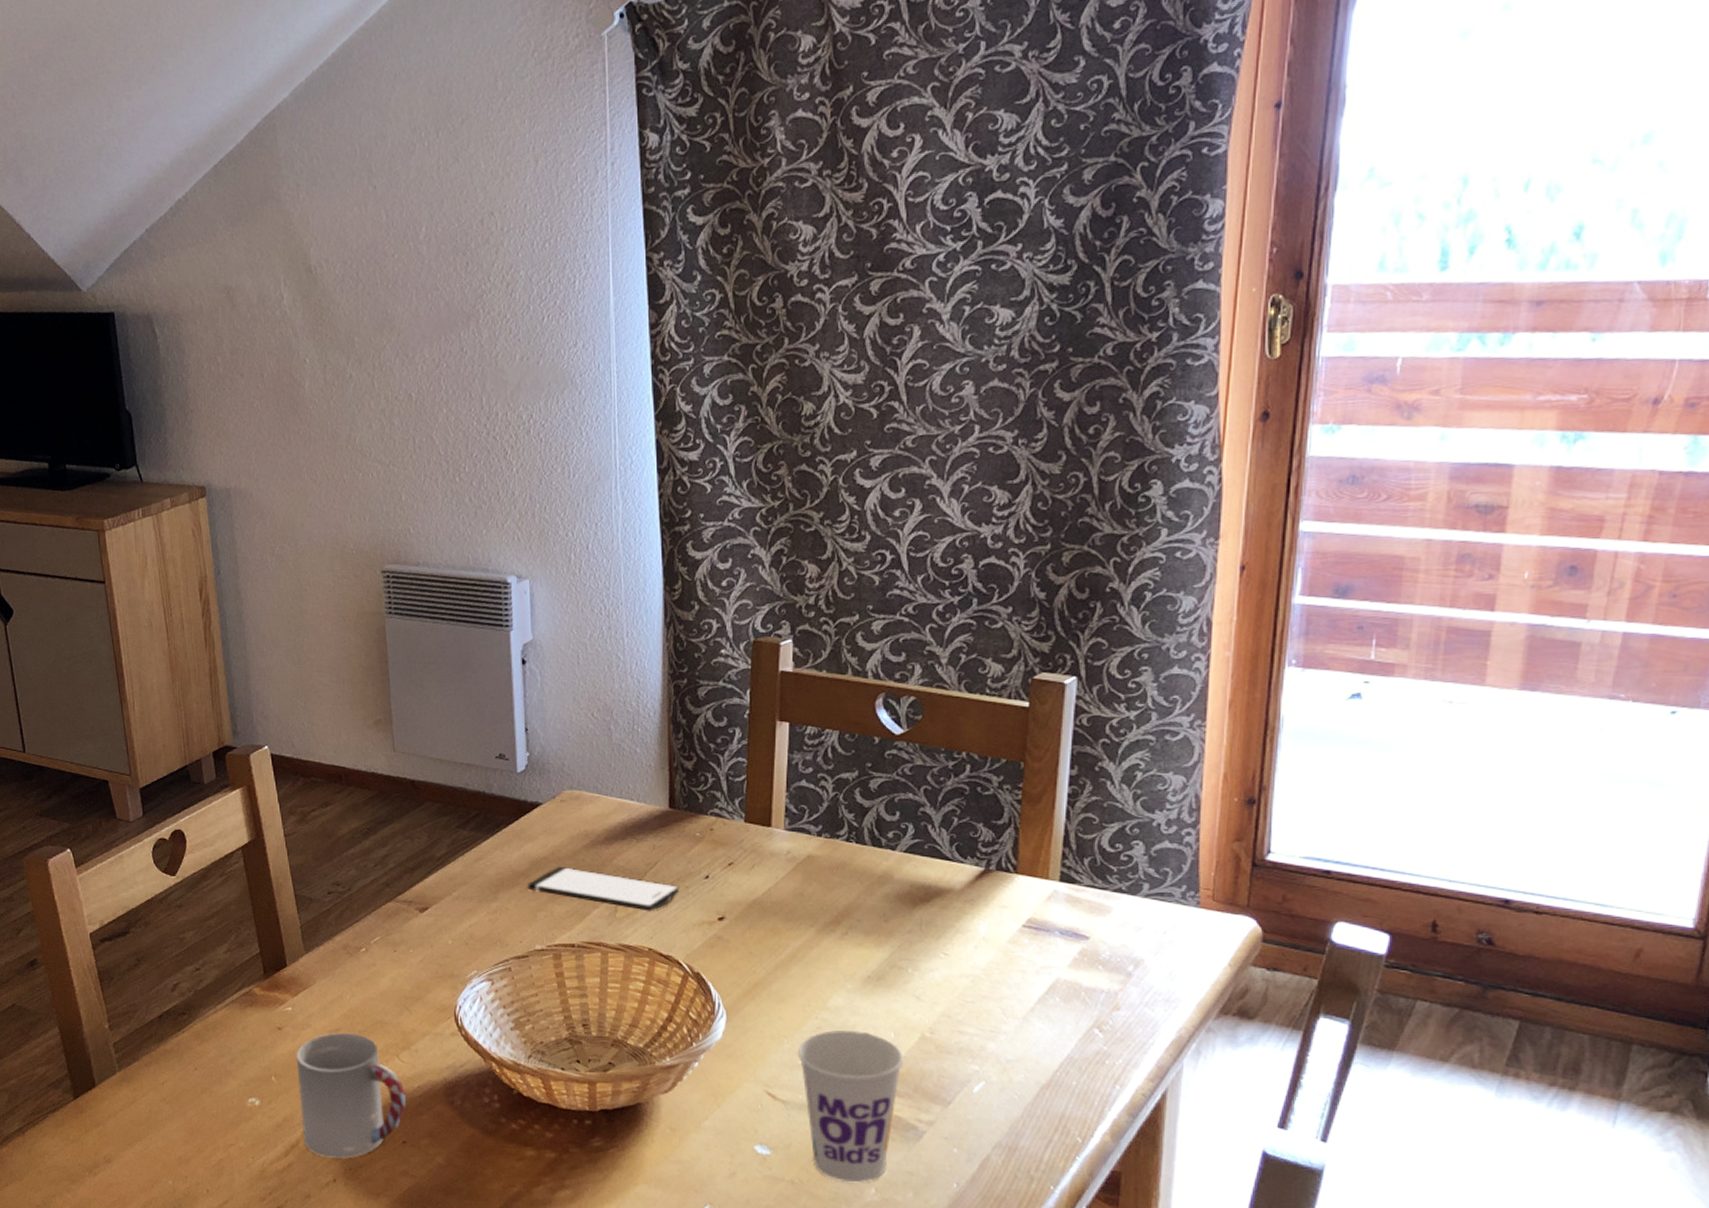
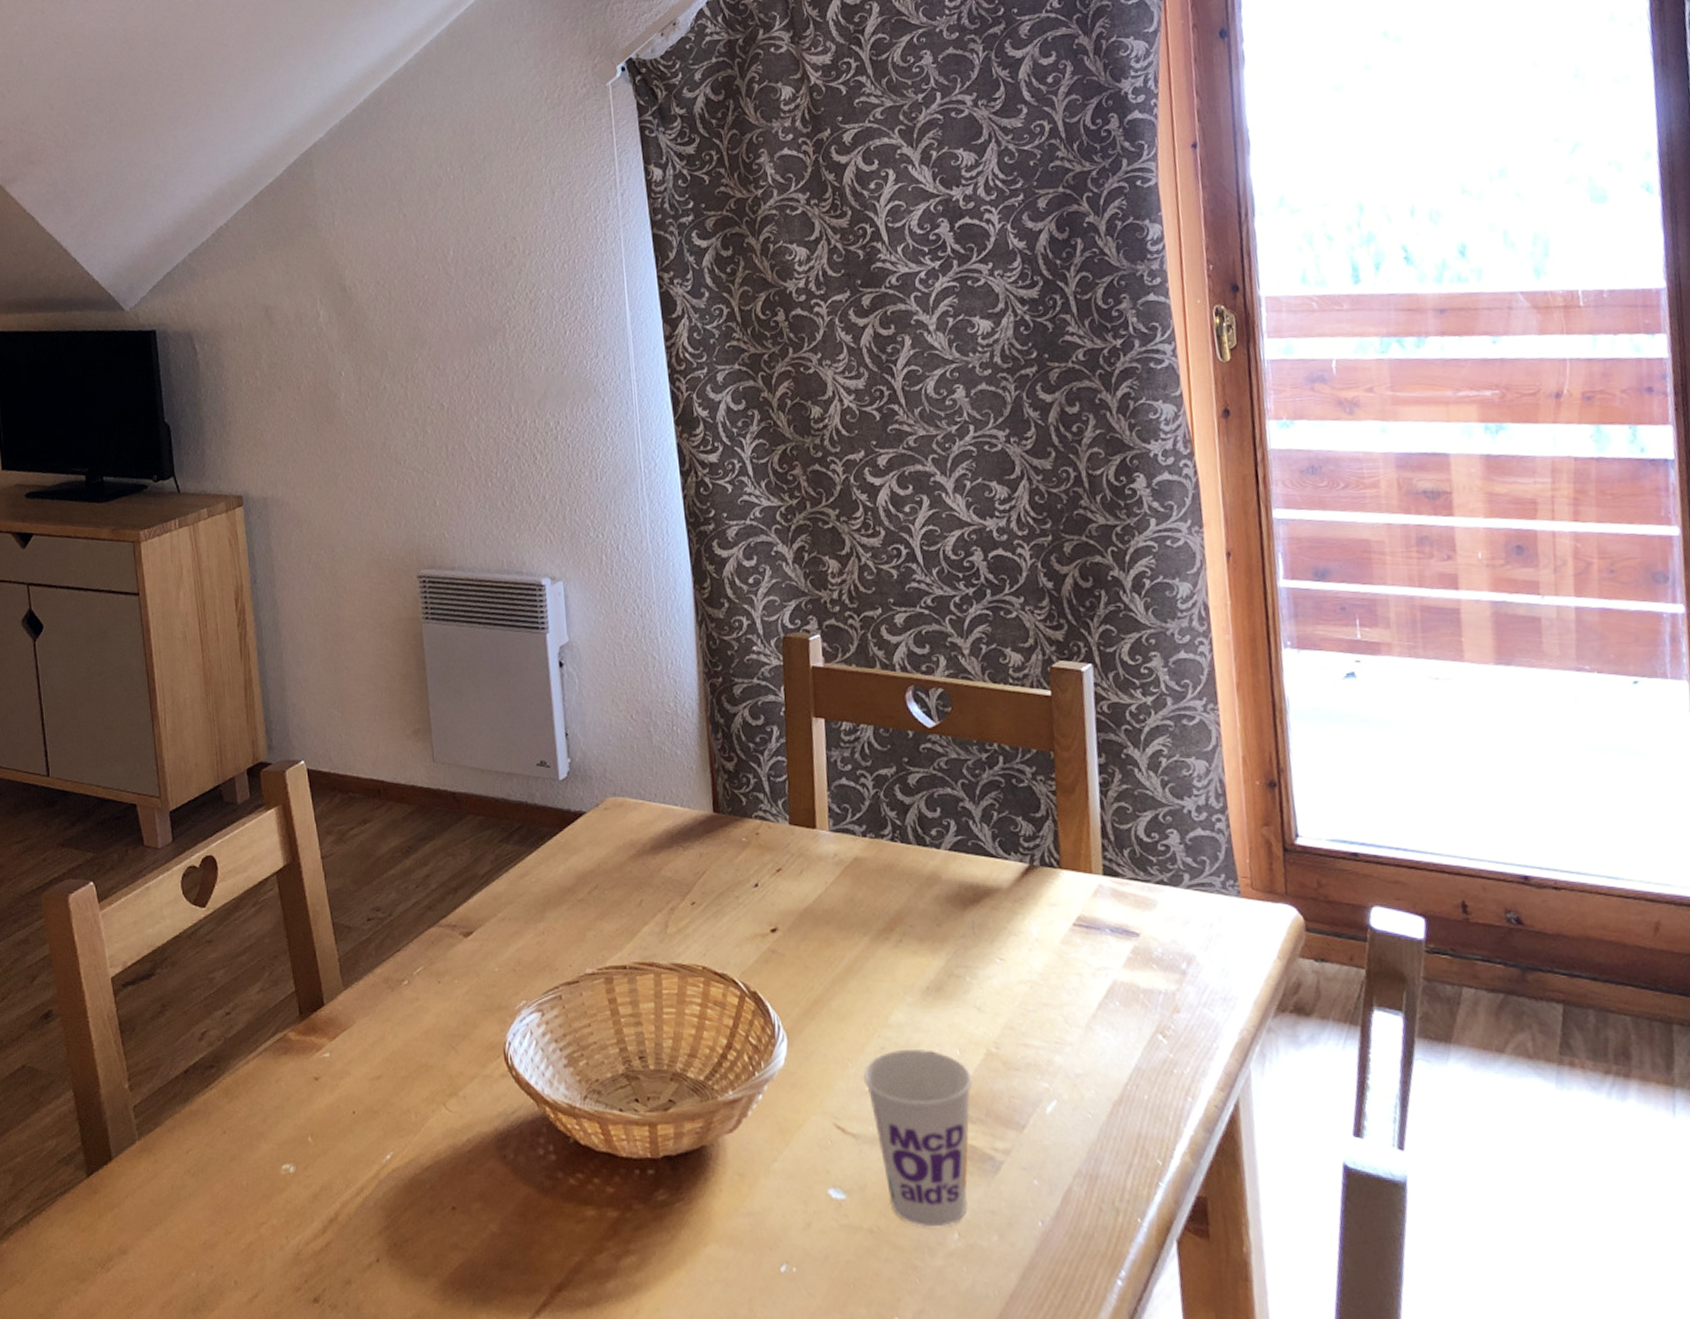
cup: present [296,1032,407,1158] -> none [334,1079,456,1232]
smartphone: present [527,867,680,911] -> none [574,880,730,926]

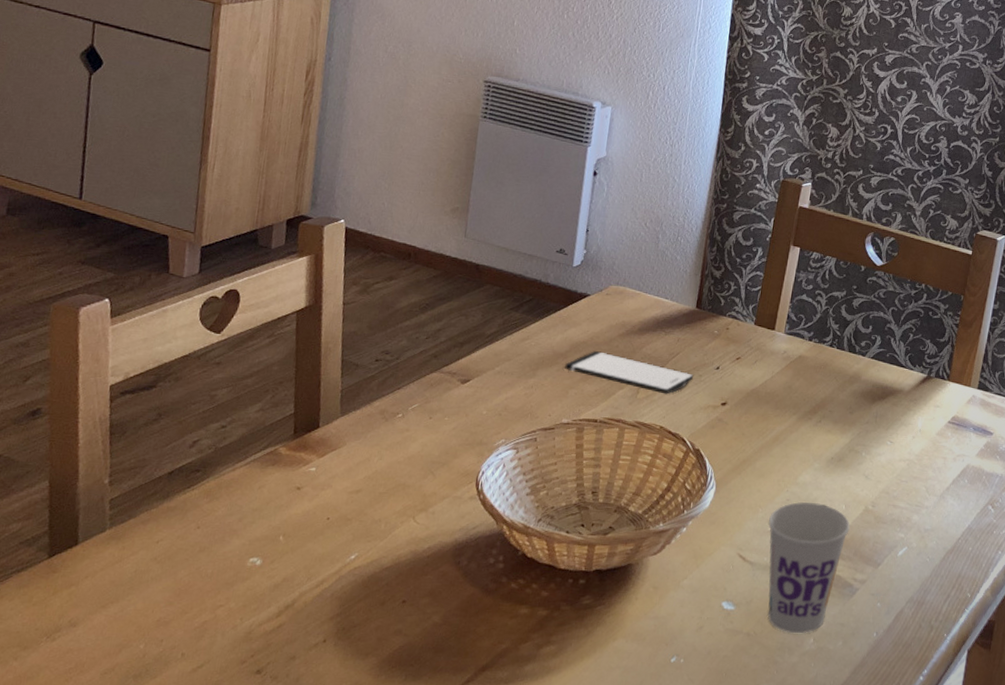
smartphone: none [574,880,730,926] -> present [564,351,694,395]

